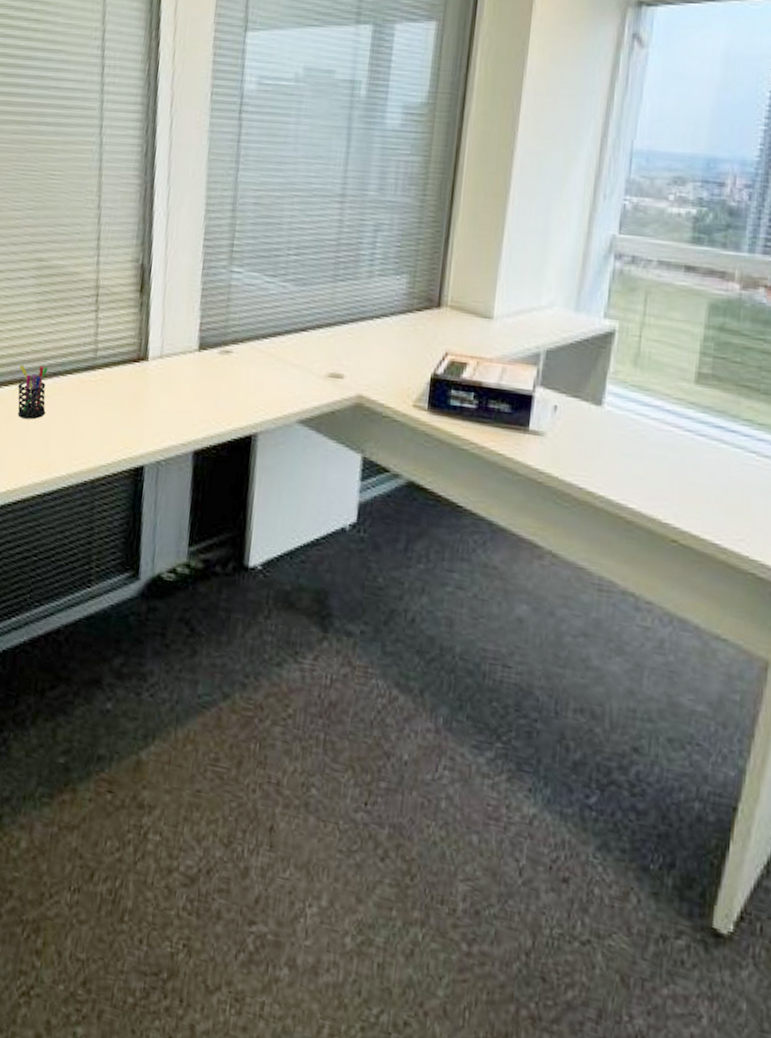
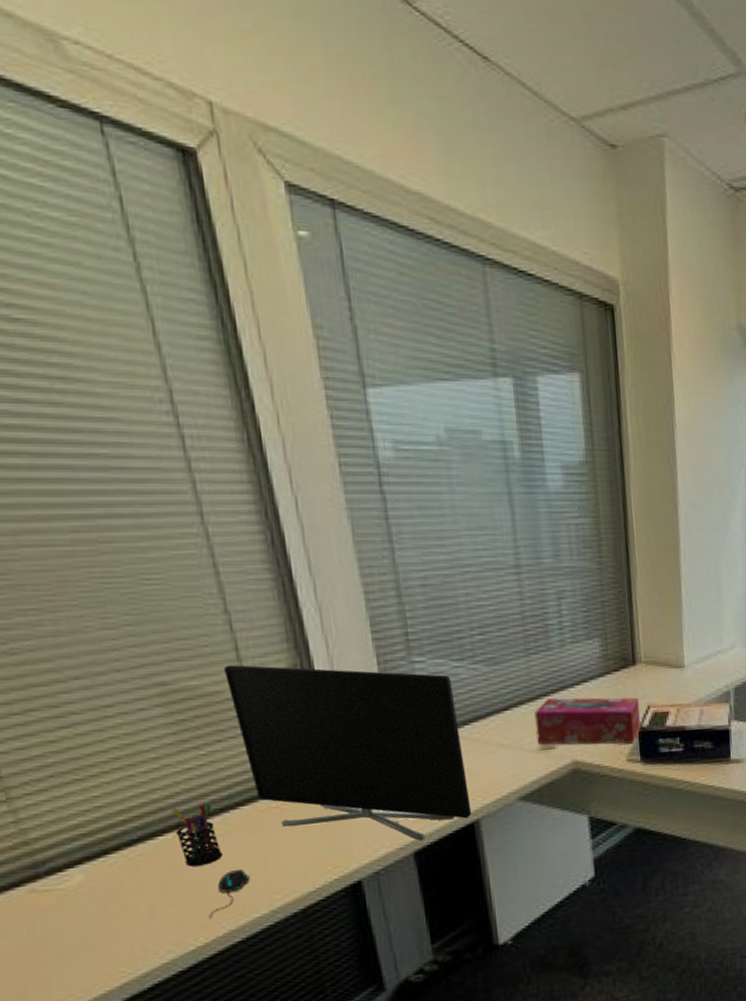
mouse: none [22,429,60,468] -> present [209,870,250,919]
monitor: none [83,252,261,442] -> present [223,665,472,842]
tissue box: none [327,327,438,389] -> present [534,697,641,745]

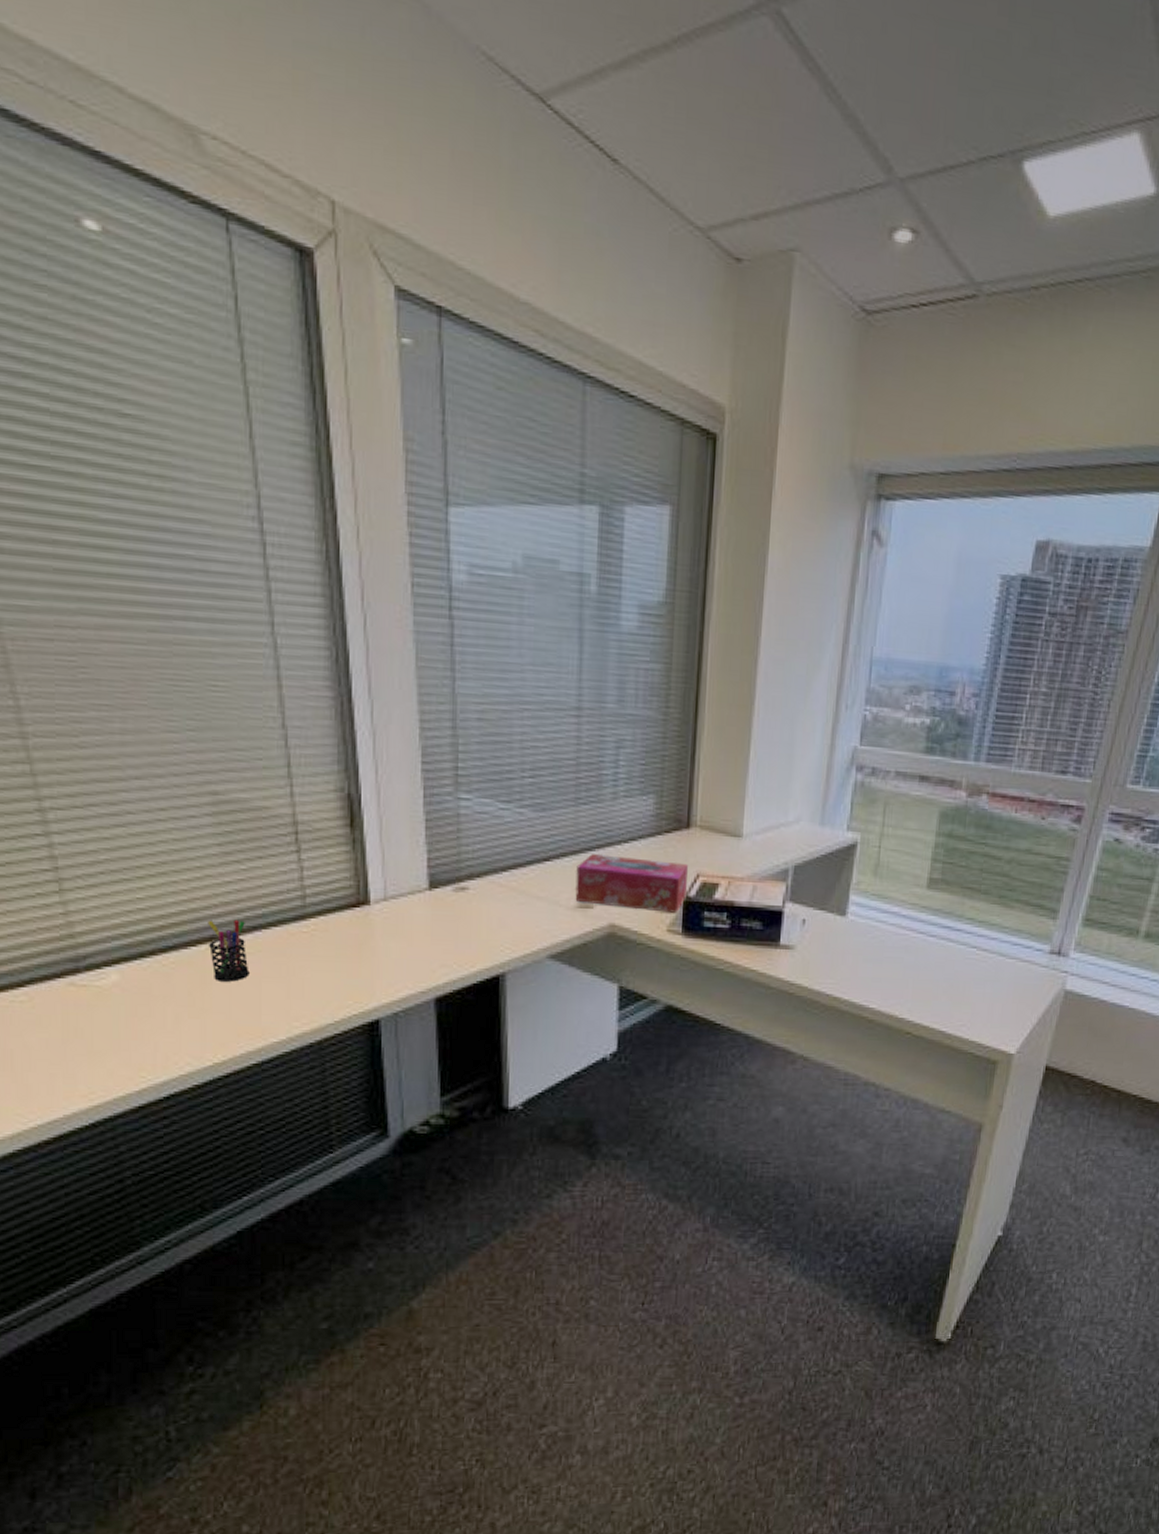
mouse: present [209,870,250,919] -> none [229,991,272,1037]
monitor: present [223,665,472,842] -> none [273,781,499,988]

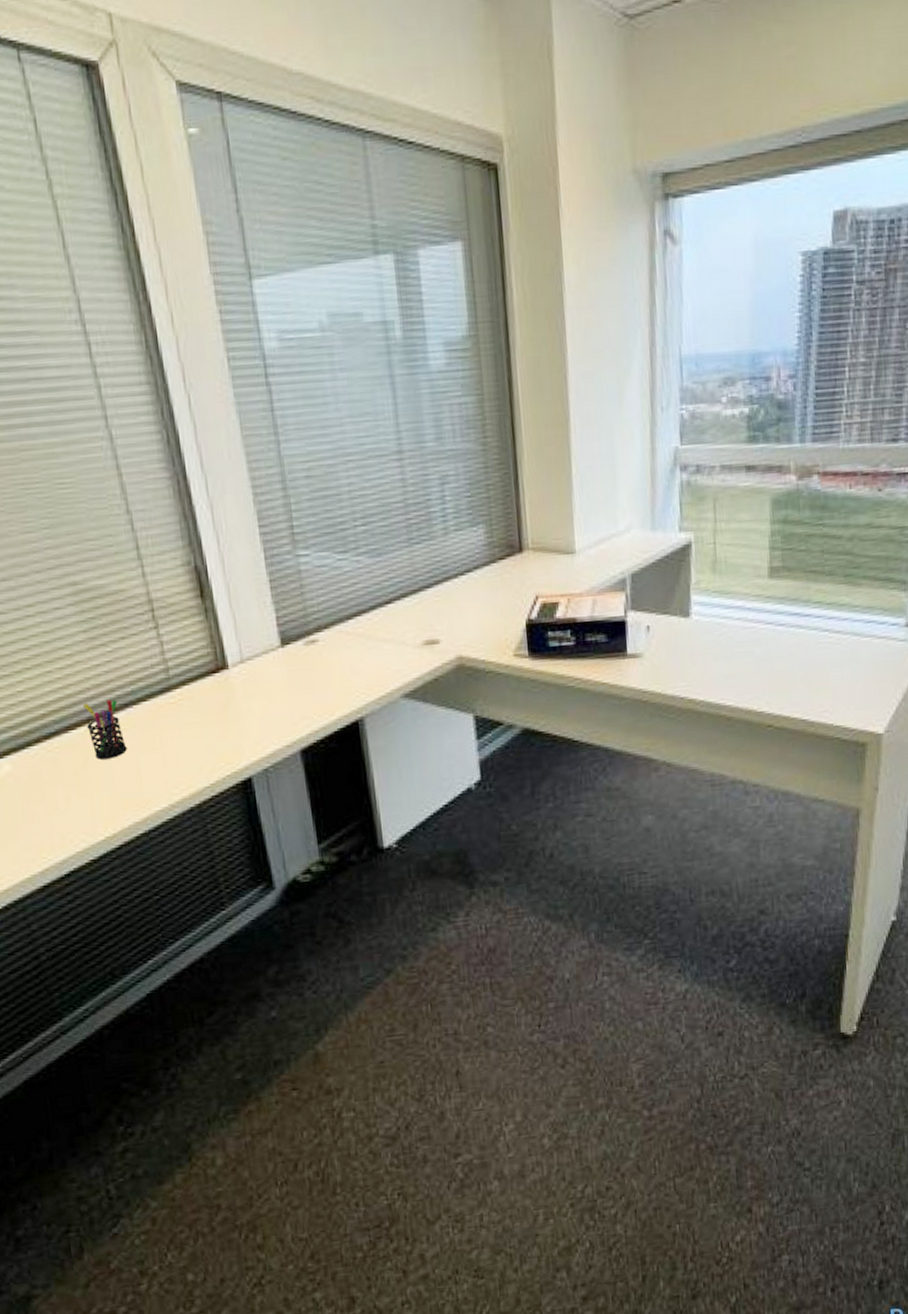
tissue box: present [575,853,689,913] -> none [418,587,528,639]

